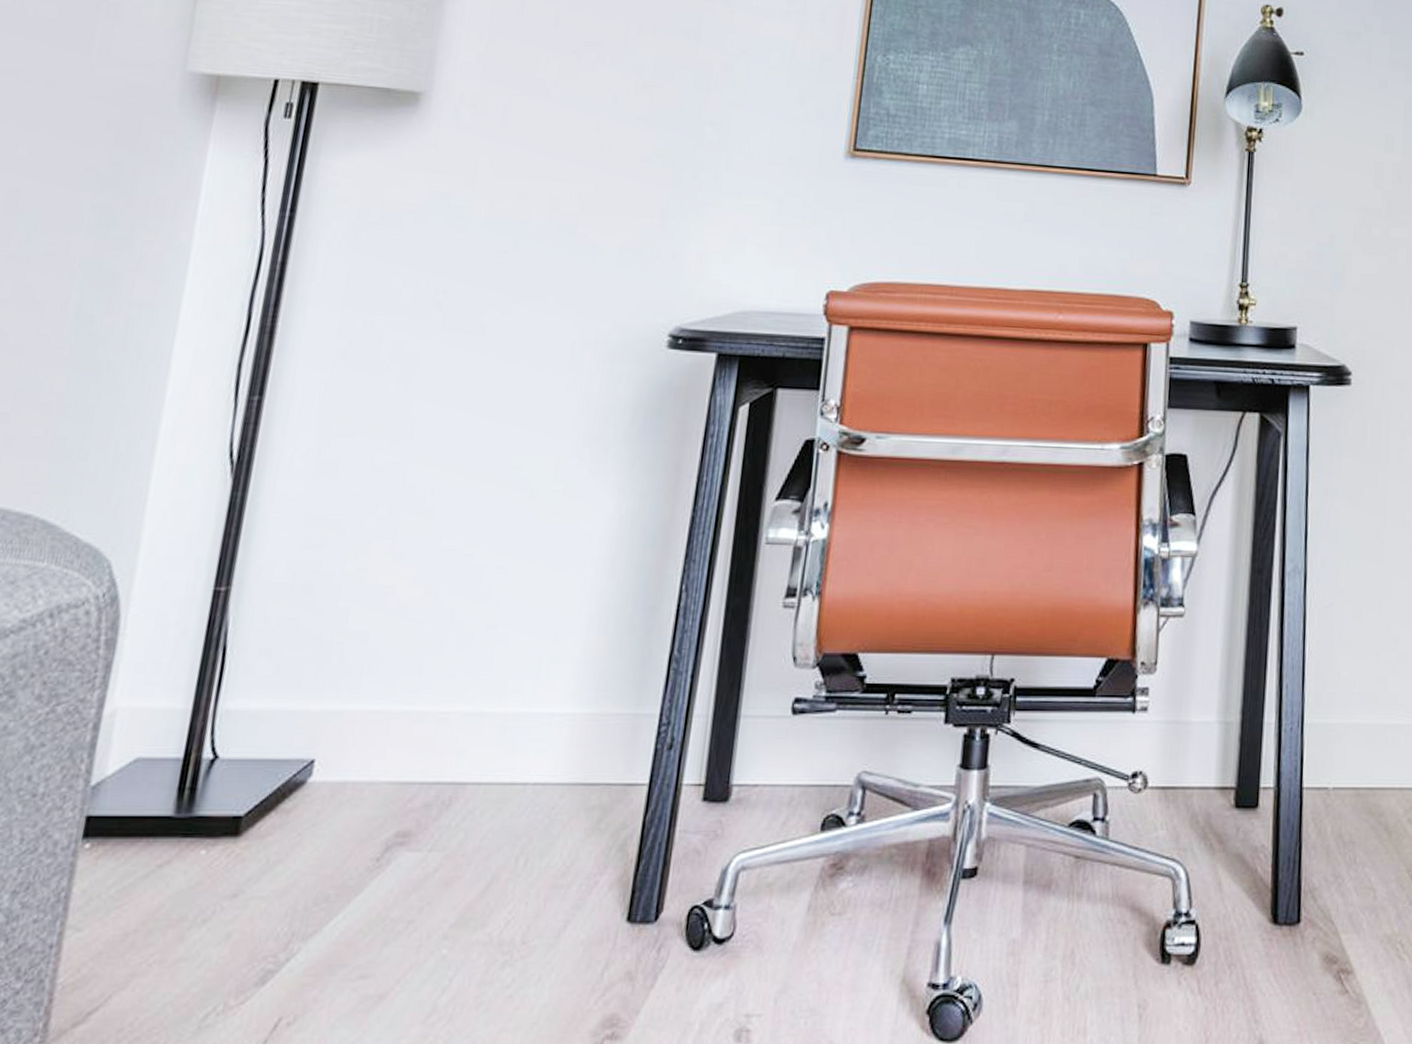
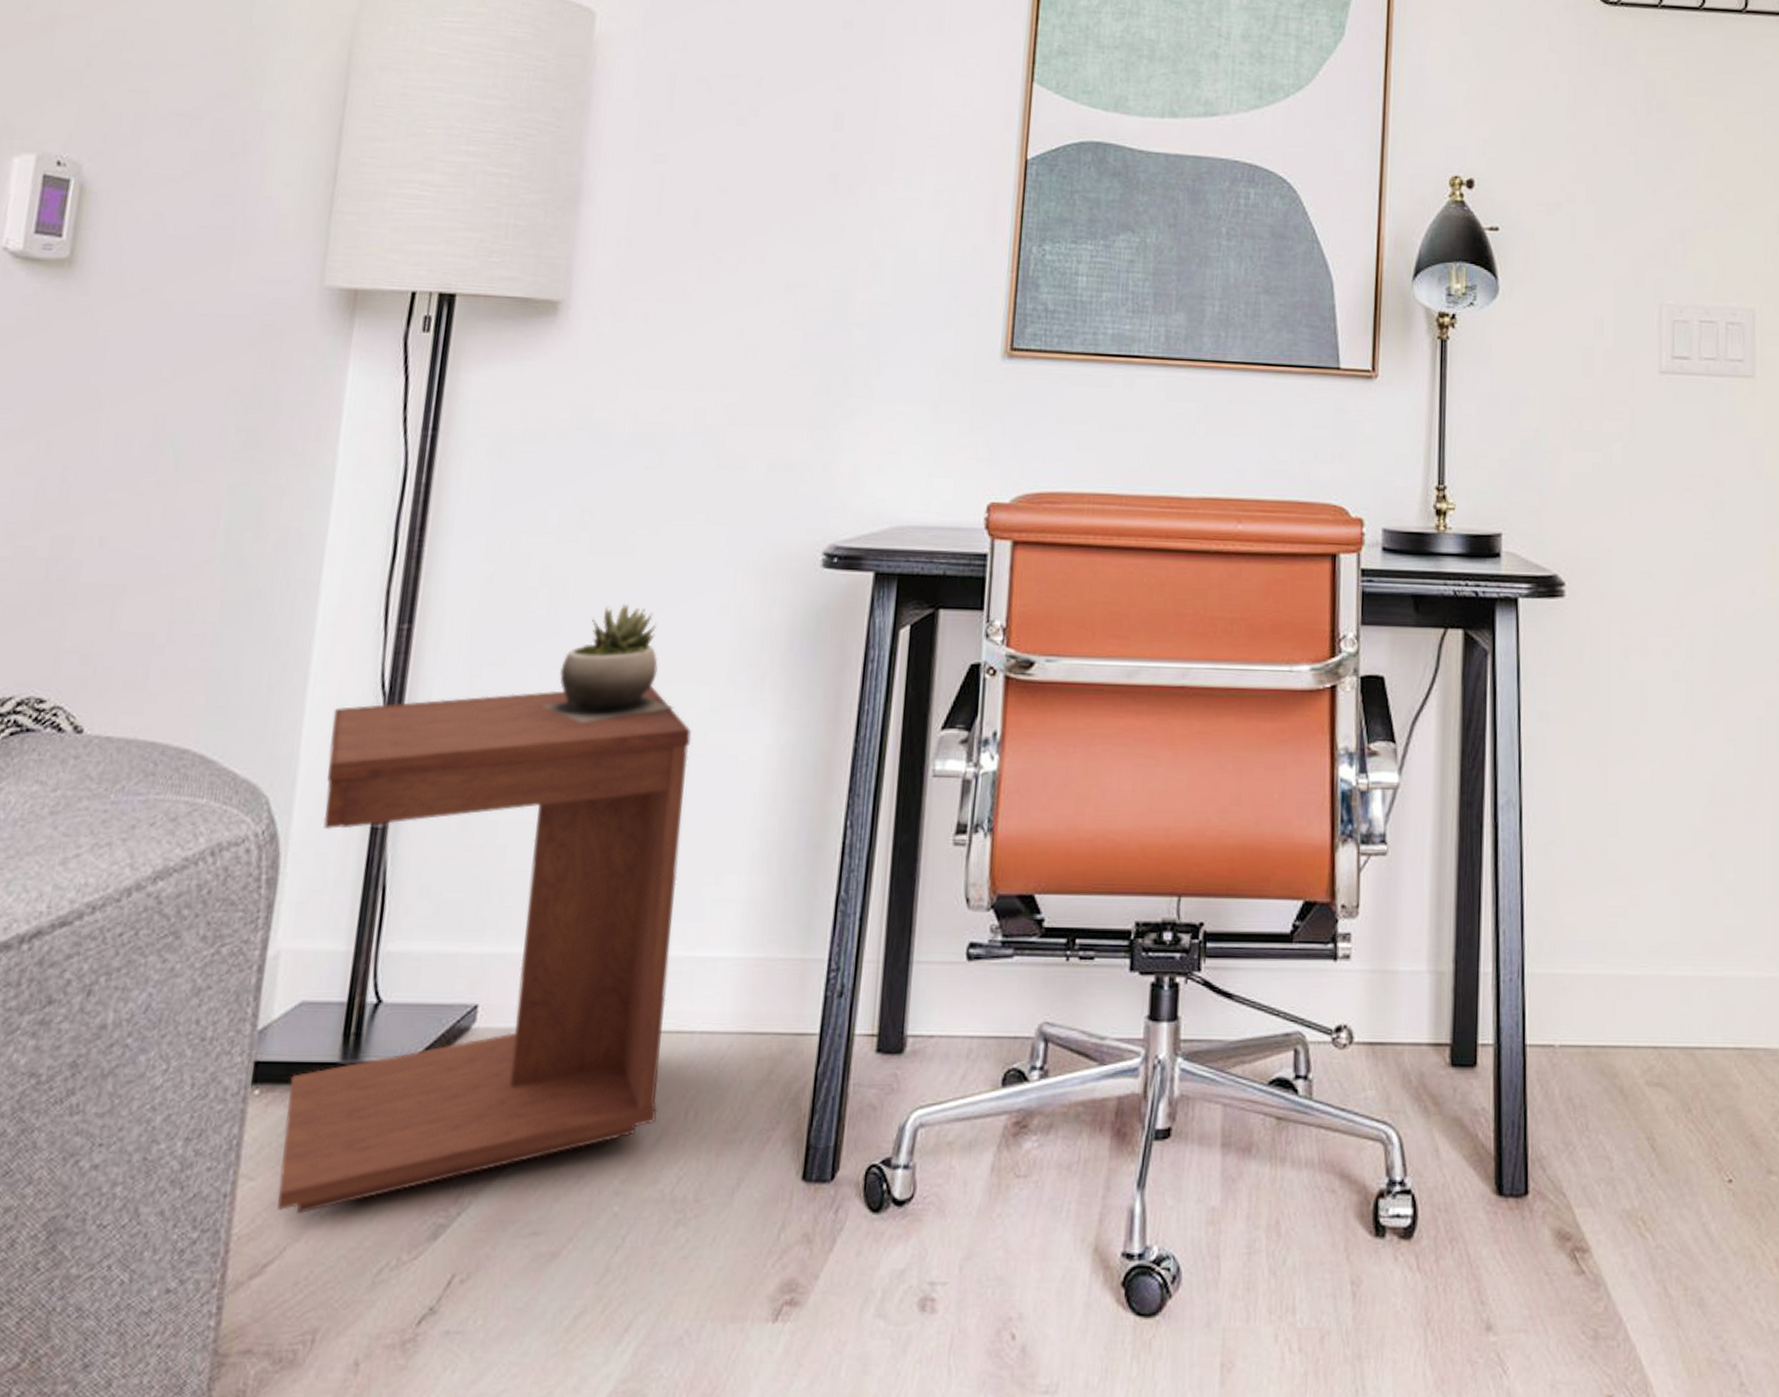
side table: none [104,457,535,962] -> present [277,686,692,1213]
succulent plant: none [390,380,520,492] -> present [543,604,675,723]

